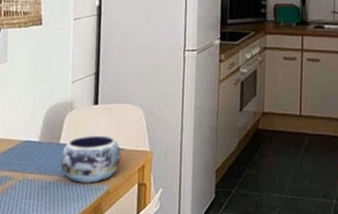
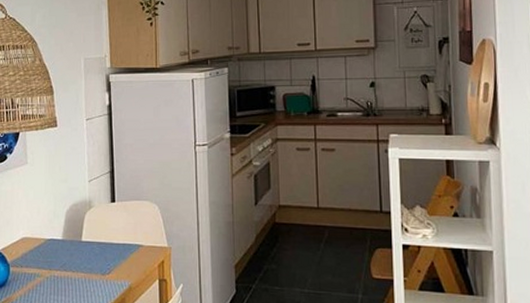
decorative bowl: present [60,134,122,183] -> none [83,231,141,280]

